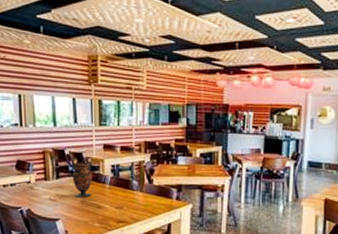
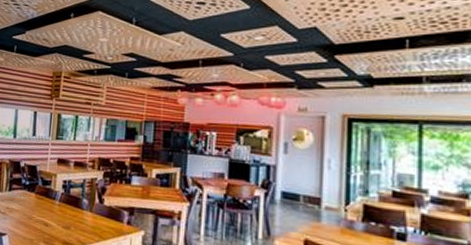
vase: present [71,156,93,197] -> none [24,169,46,213]

